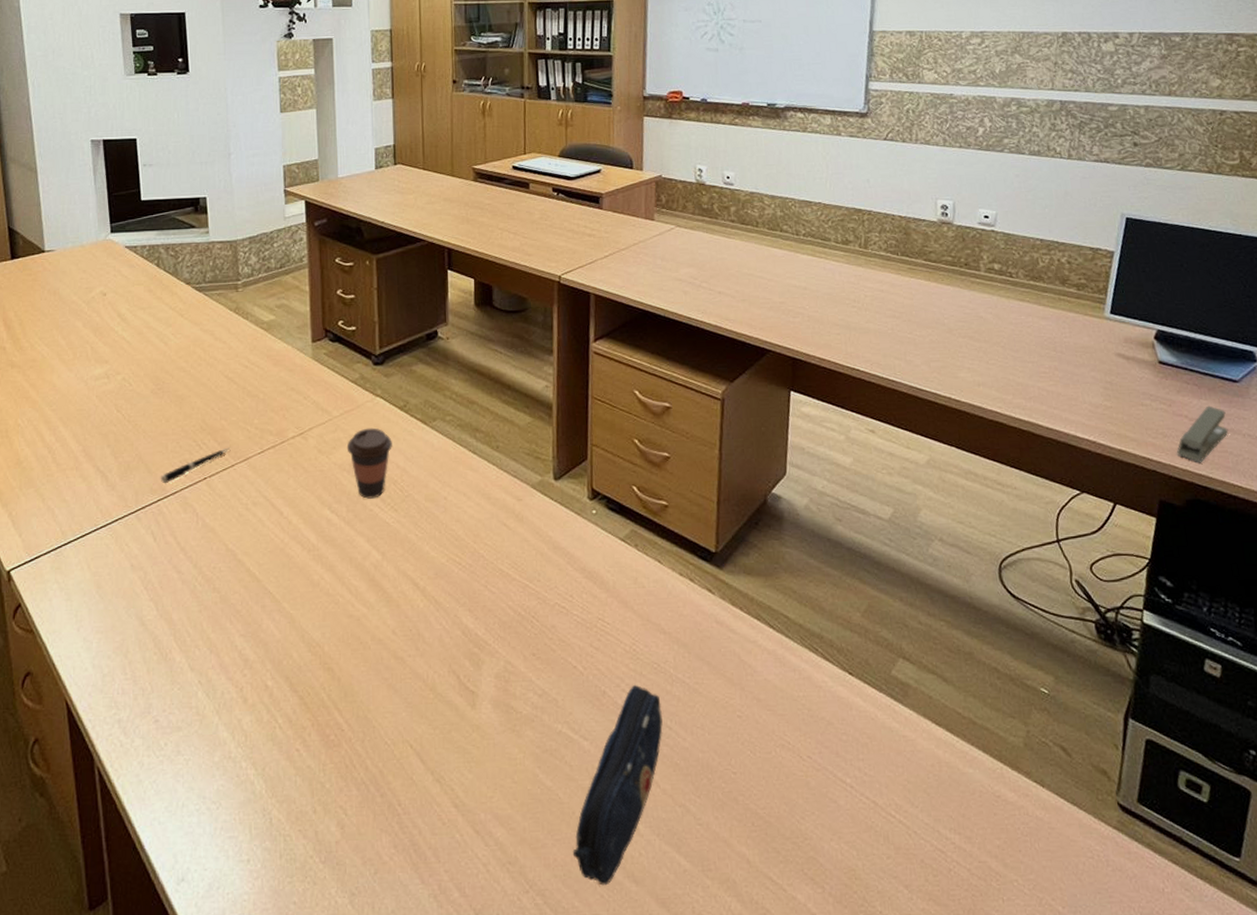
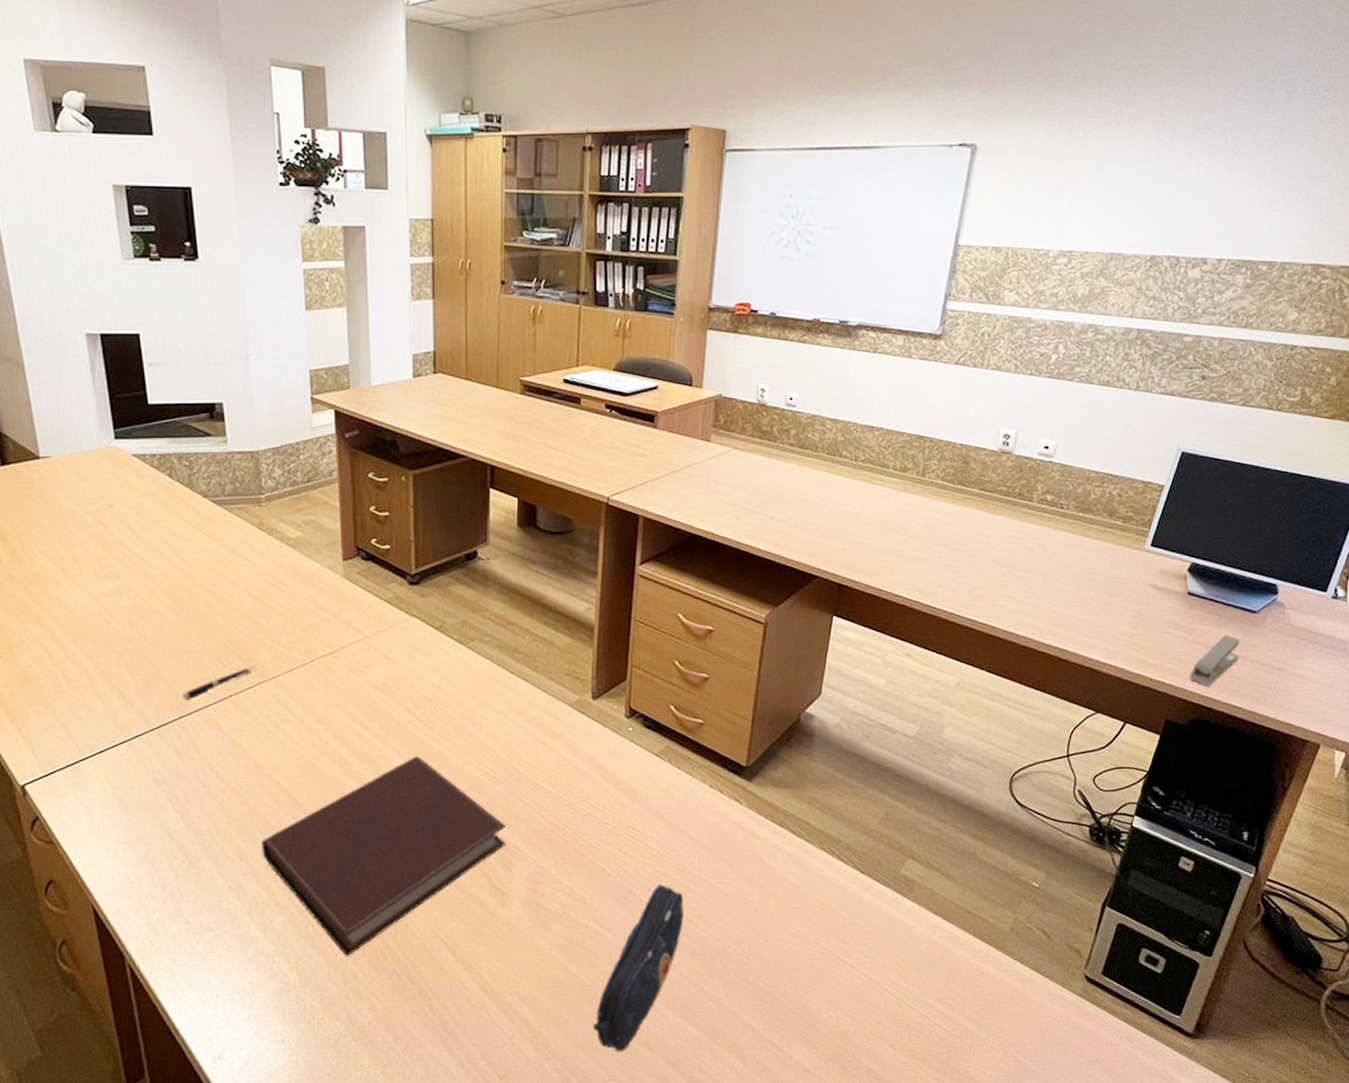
notebook: none [231,540,474,764] -> present [262,755,507,957]
coffee cup: present [346,427,392,499] -> none [380,647,428,716]

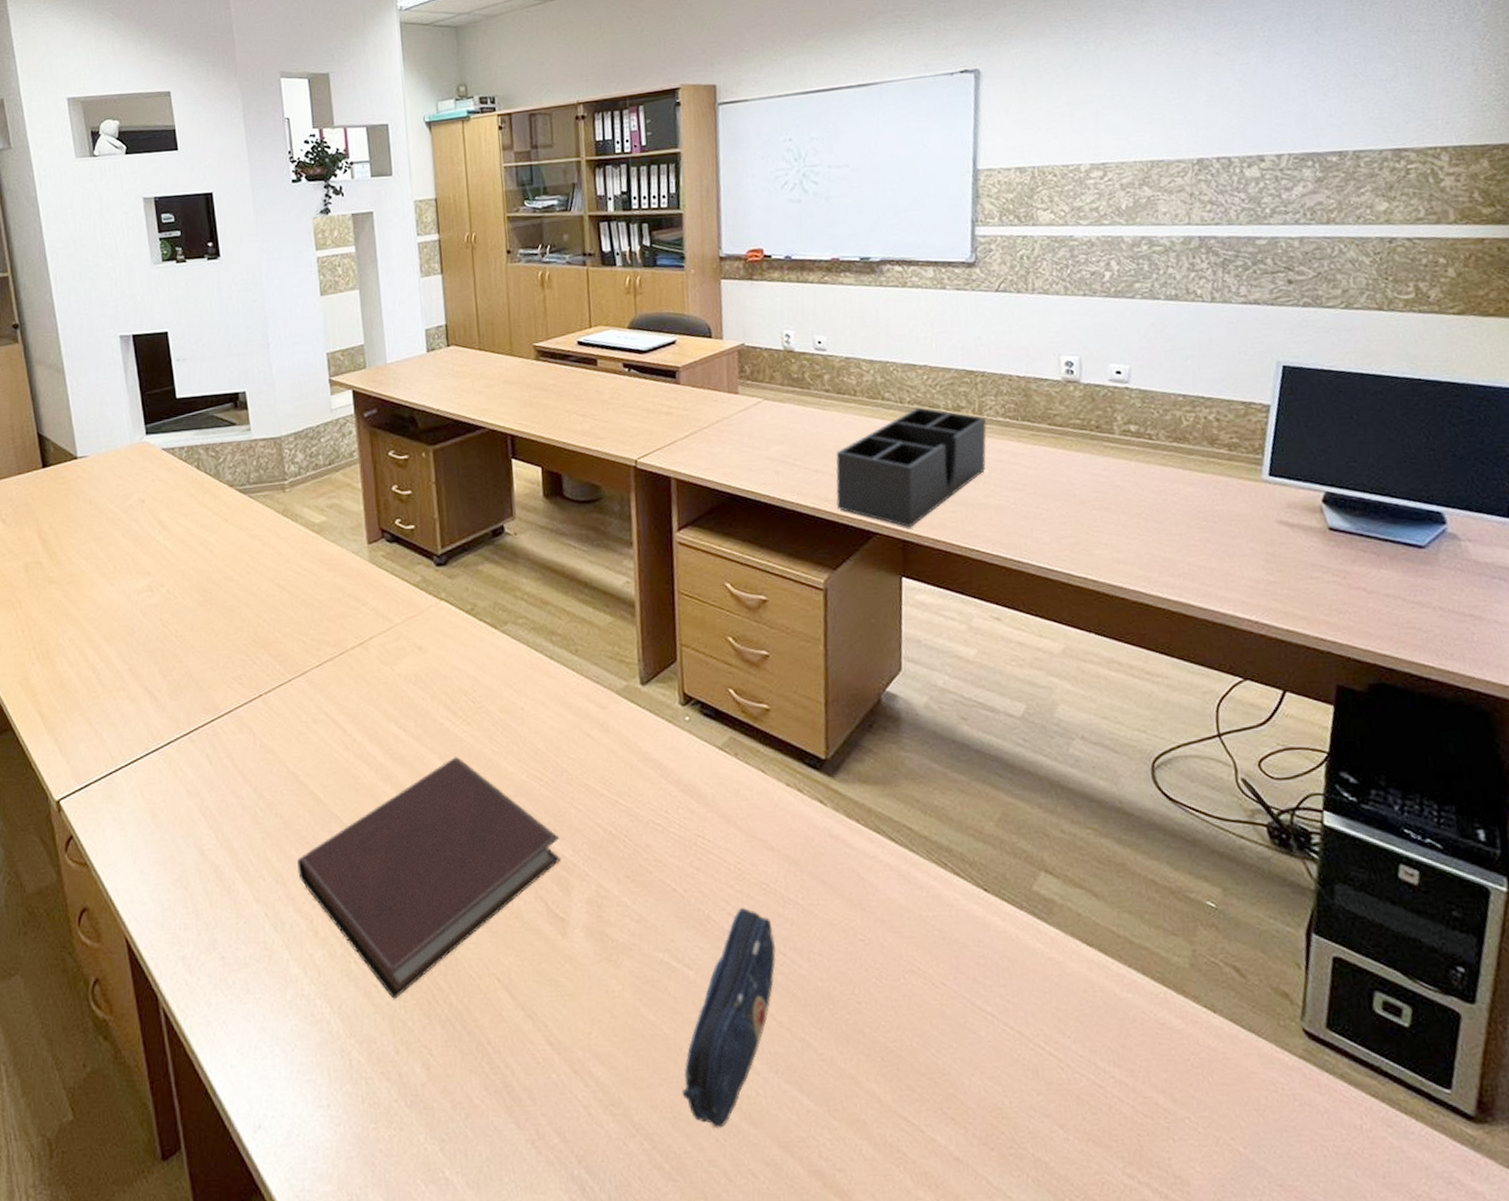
pen: present [183,666,256,702] -> none [213,661,285,703]
desk organizer: none [786,466,928,574] -> present [836,407,987,528]
stapler: present [1188,634,1240,686] -> none [1354,576,1416,641]

